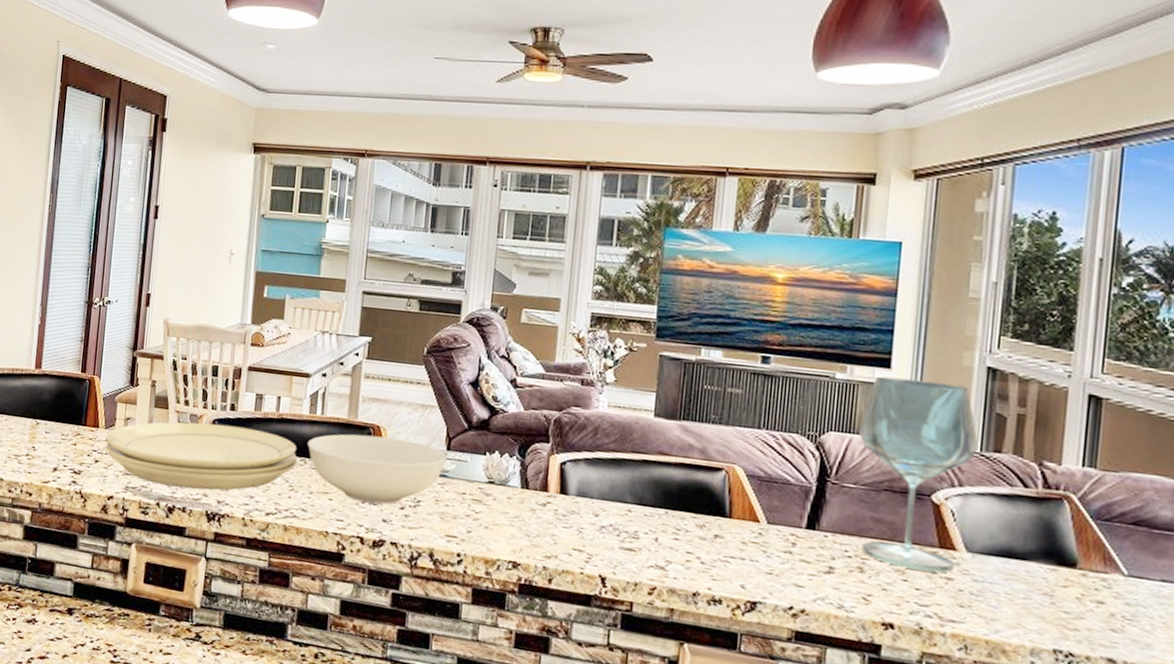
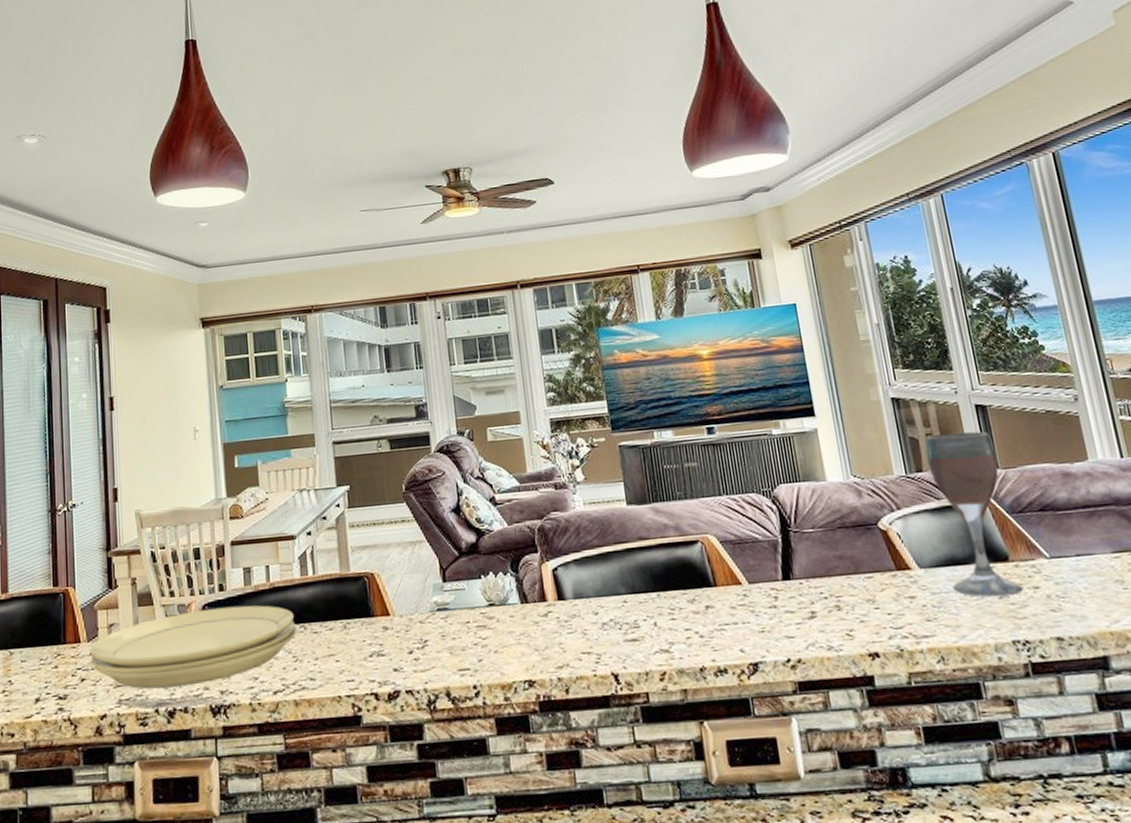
bowl: present [308,434,447,504] -> none [304,580,445,656]
wine glass: present [858,376,979,573] -> none [802,419,914,597]
cup: none [1000,416,1099,605] -> present [924,431,1024,598]

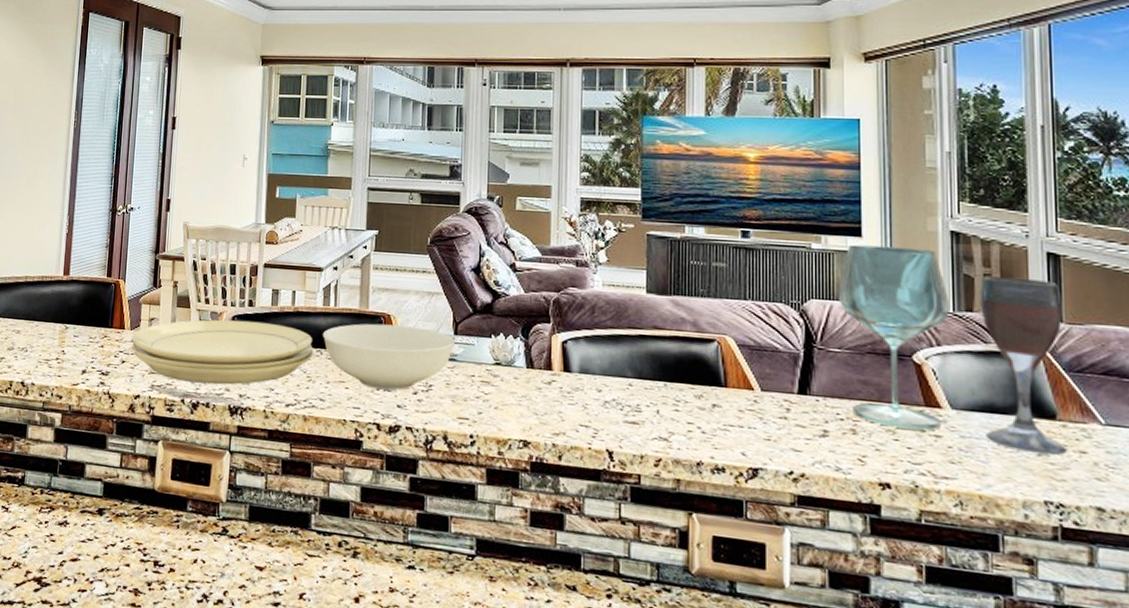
bowl: none [304,580,445,656] -> present [323,323,455,390]
wine glass: none [802,419,914,597] -> present [838,244,951,431]

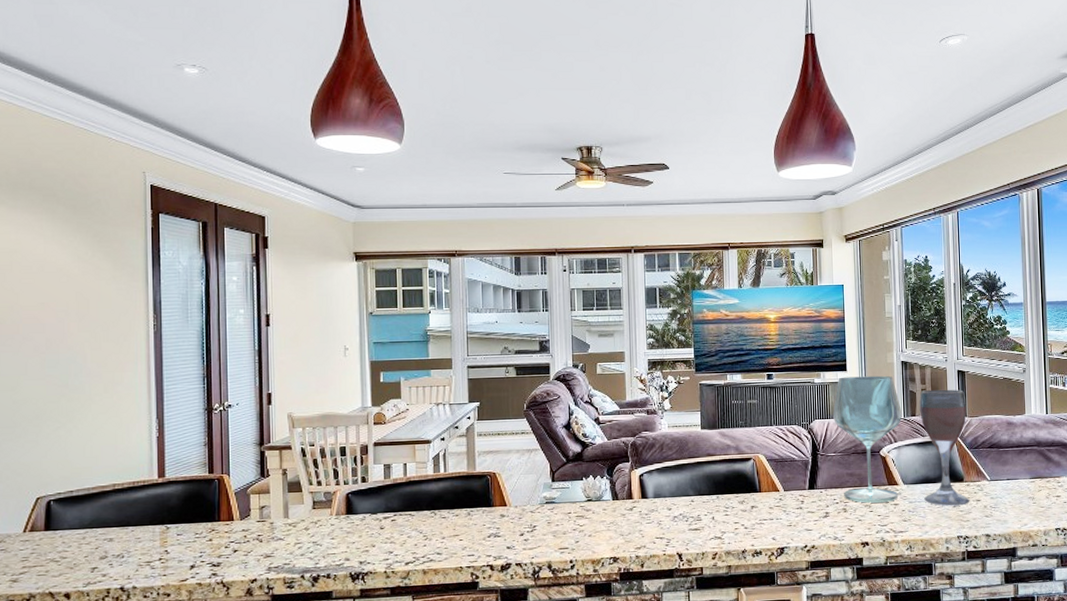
plate: present [131,319,314,385] -> none [242,494,429,559]
bowl: present [323,323,455,390] -> none [436,480,553,537]

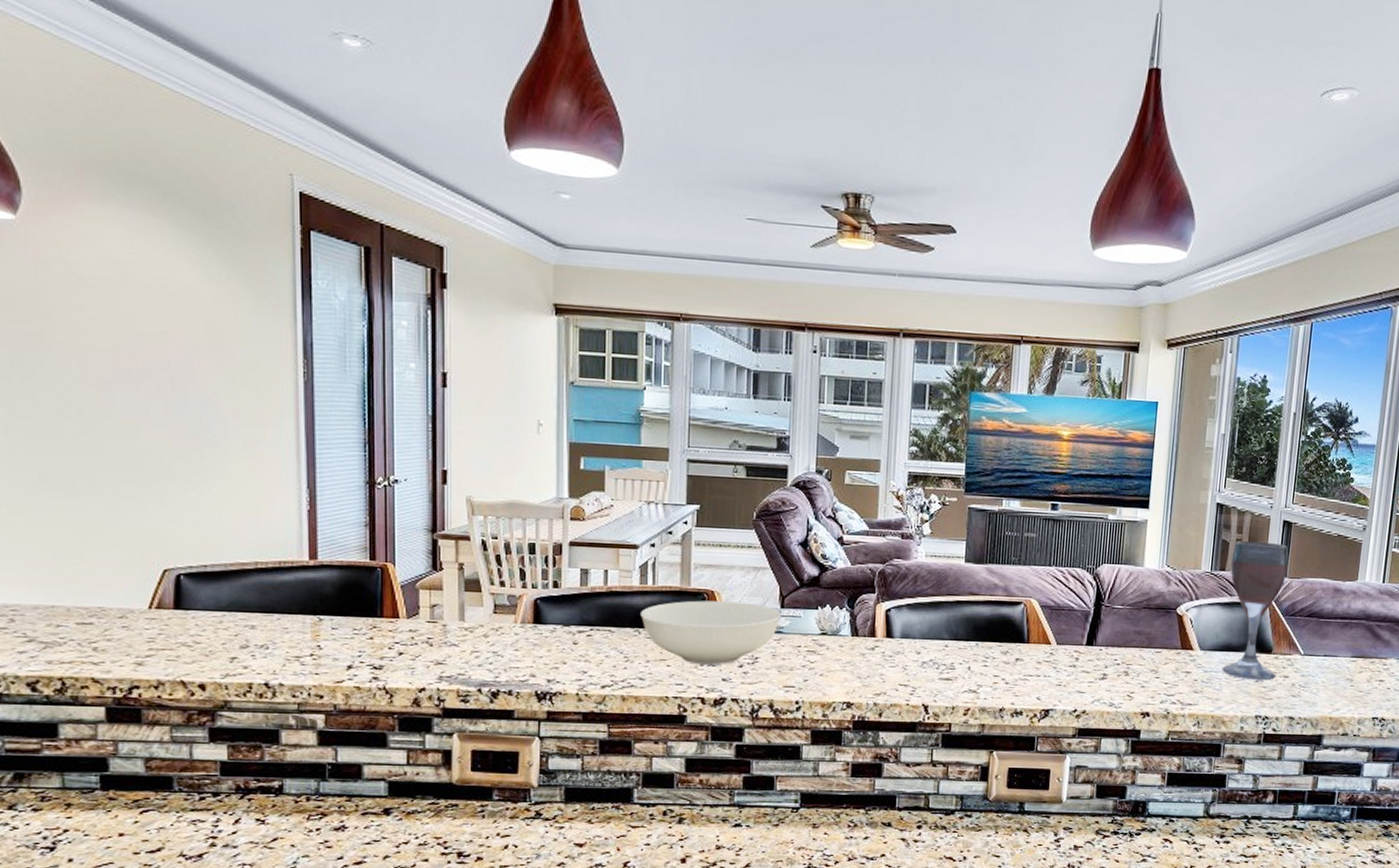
bowl: none [436,480,553,537] -> present [641,600,781,665]
wine glass: present [832,375,903,503] -> none [1125,515,1210,669]

